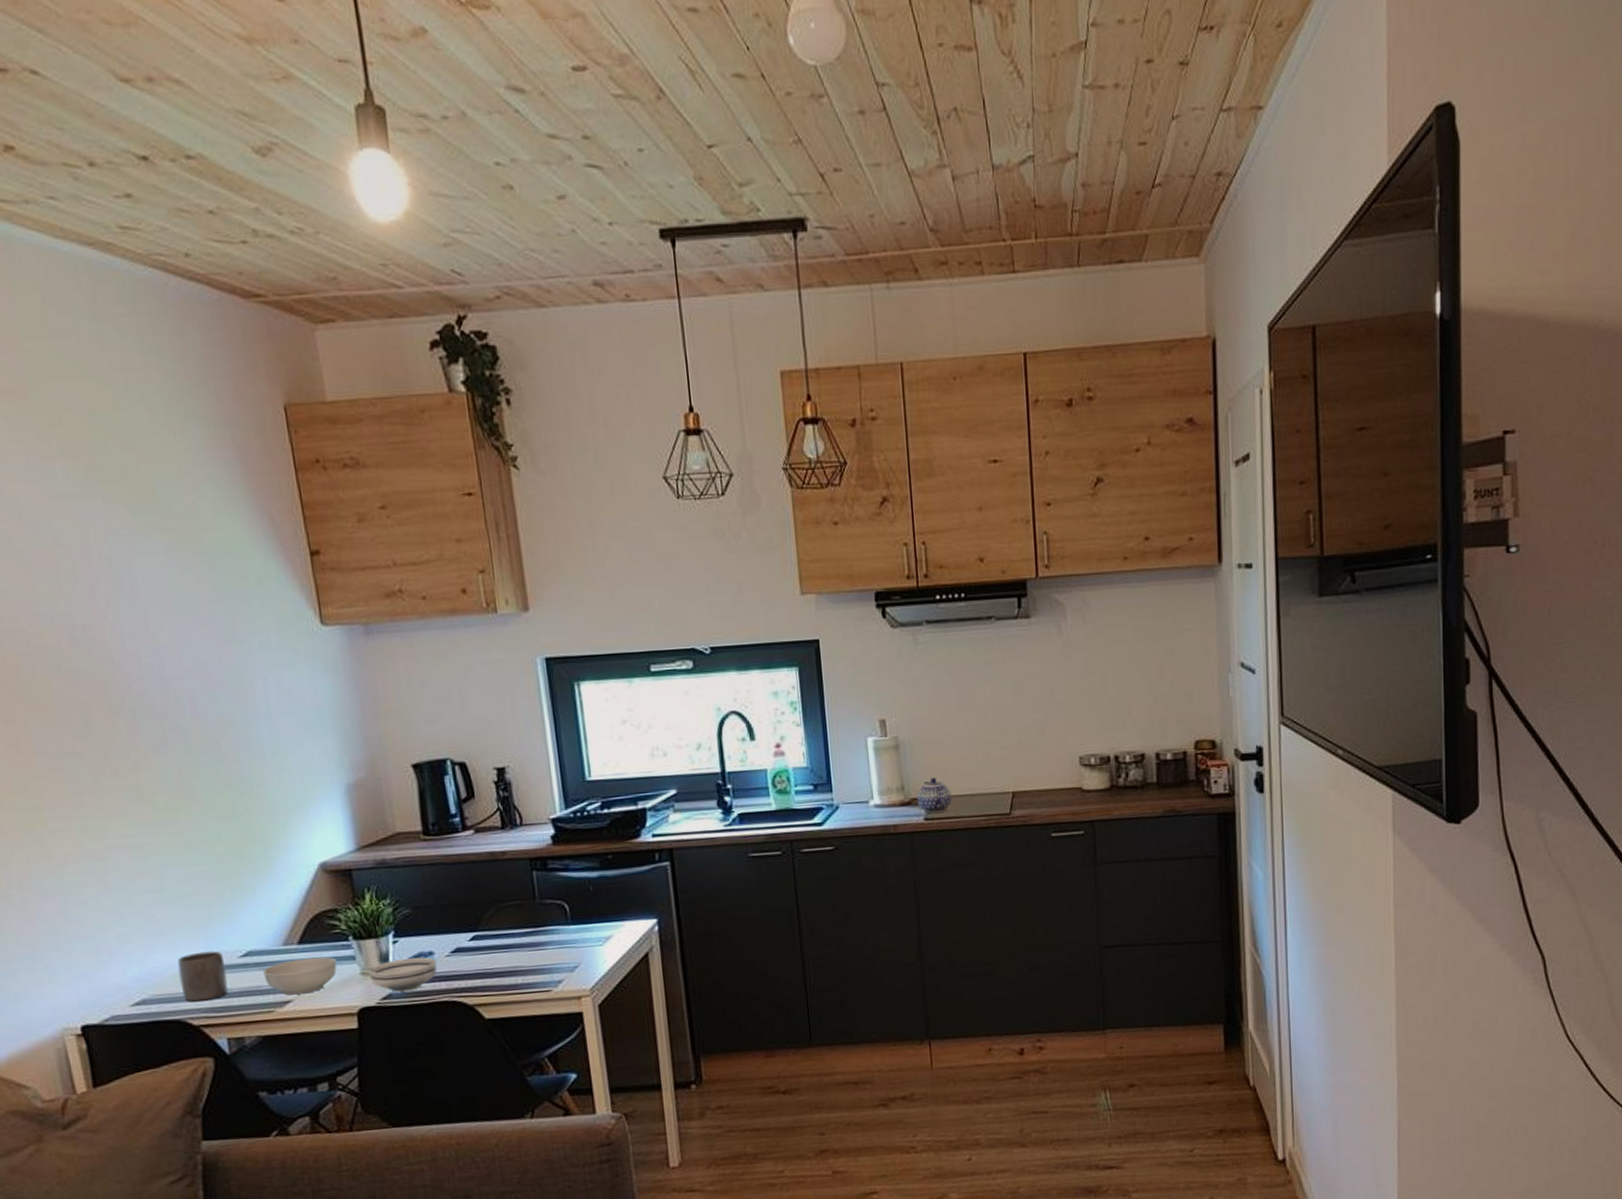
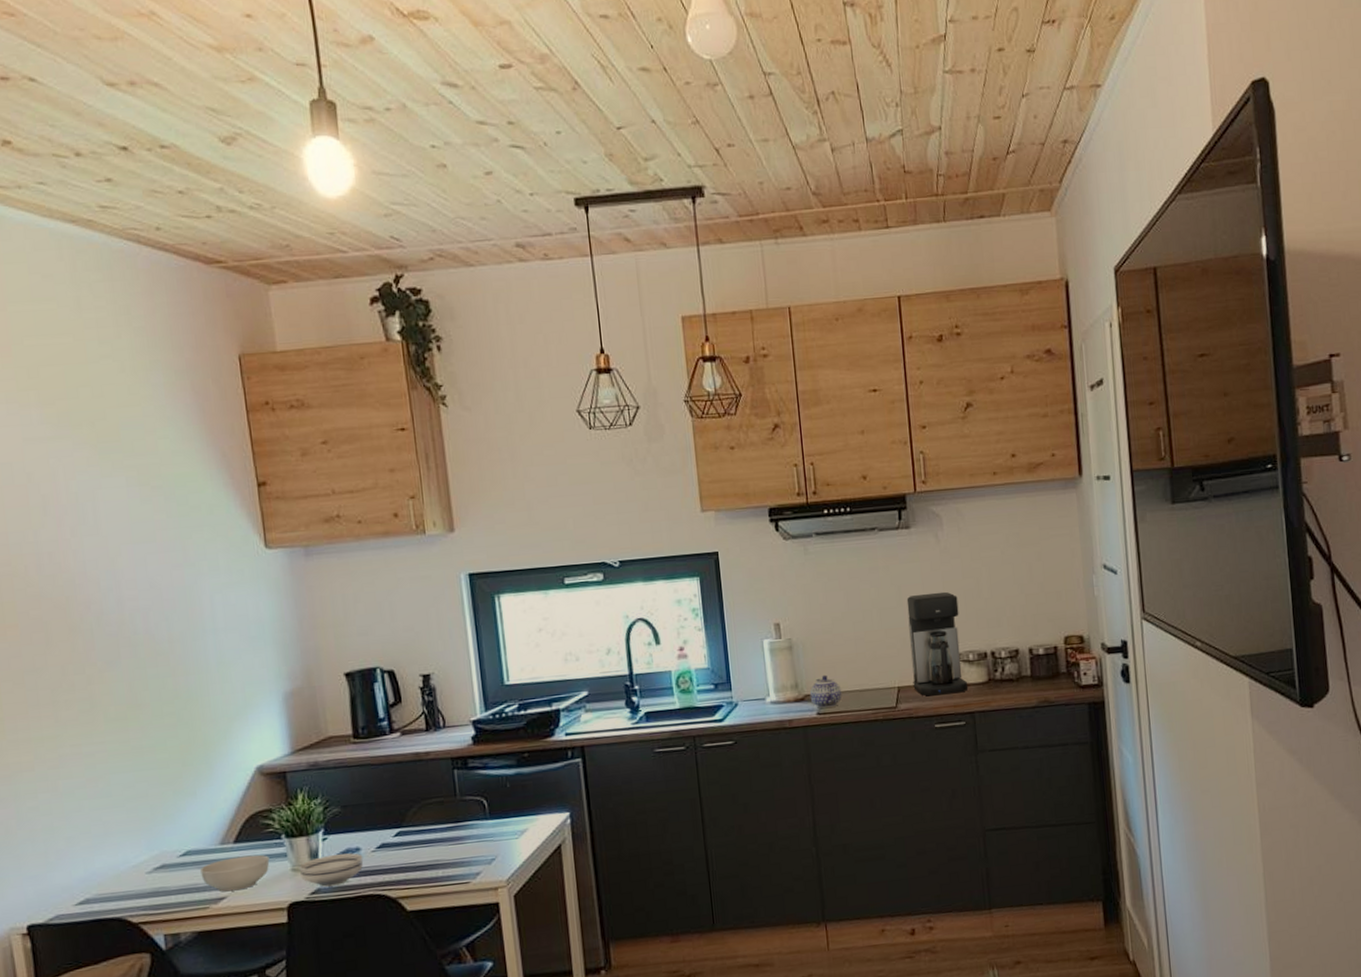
mug: present [177,950,228,1002] -> none [120,851,167,901]
coffee maker: none [1024,689,1089,803] -> present [906,591,969,697]

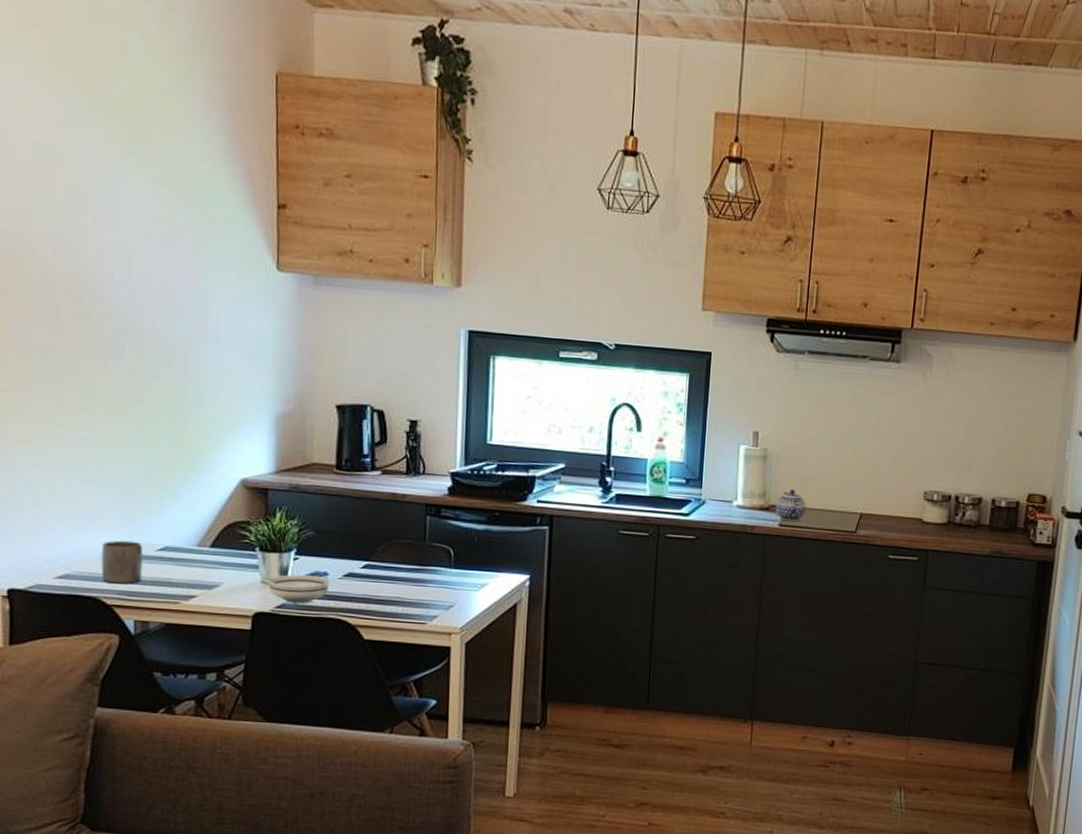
mug: none [120,851,167,901] -> present [101,540,144,584]
bowl: present [199,854,270,892] -> none [174,560,242,592]
coffee maker: present [906,591,969,697] -> none [875,428,934,530]

